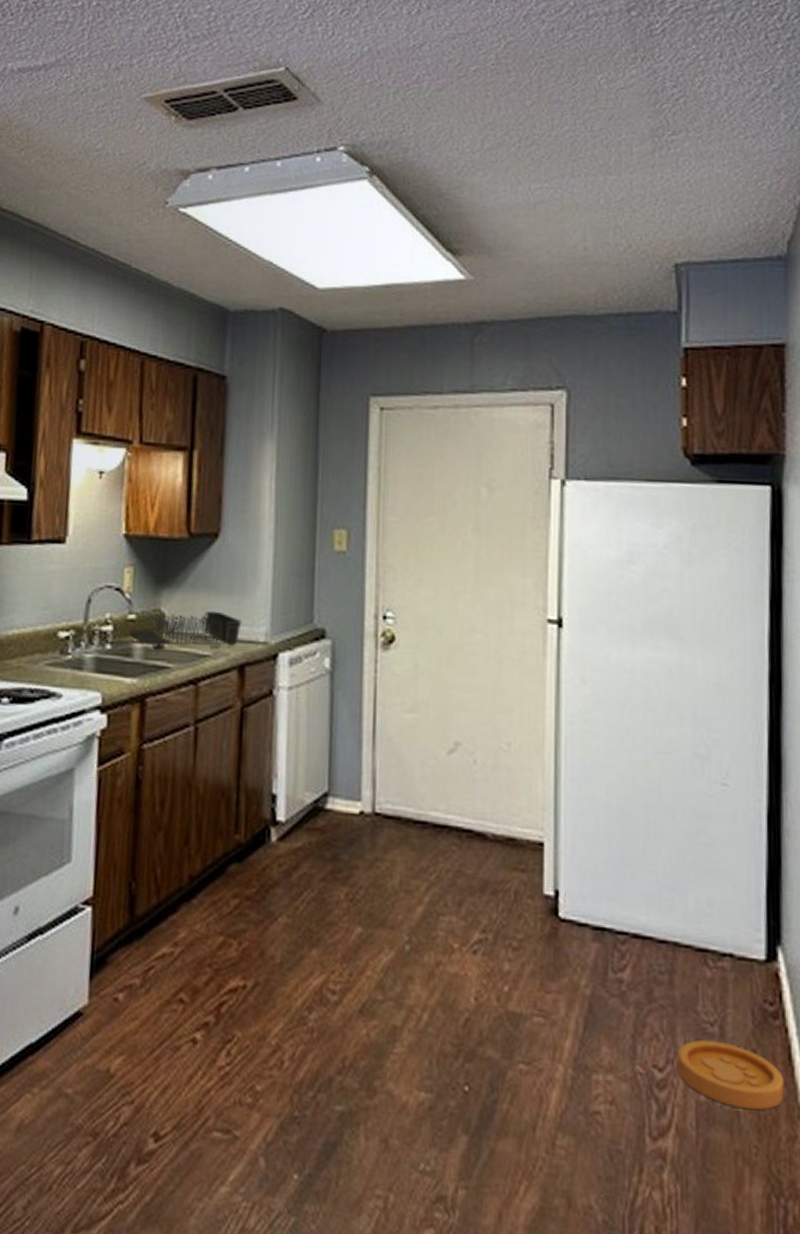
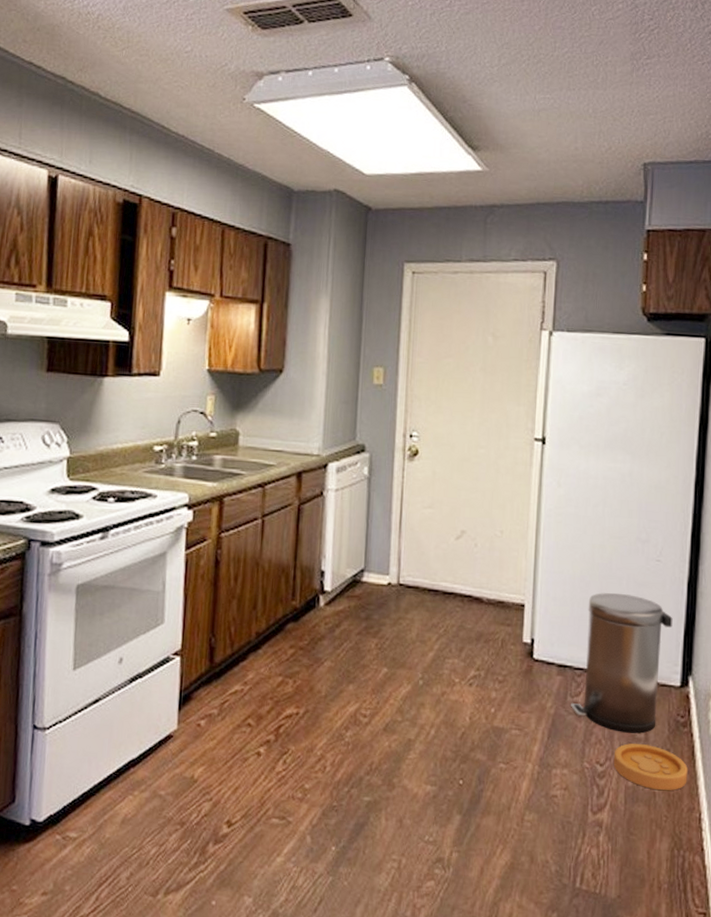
dish rack: present [129,610,243,649] -> none [210,430,301,460]
pedal bin: none [612,828,750,1026] -> present [570,592,673,734]

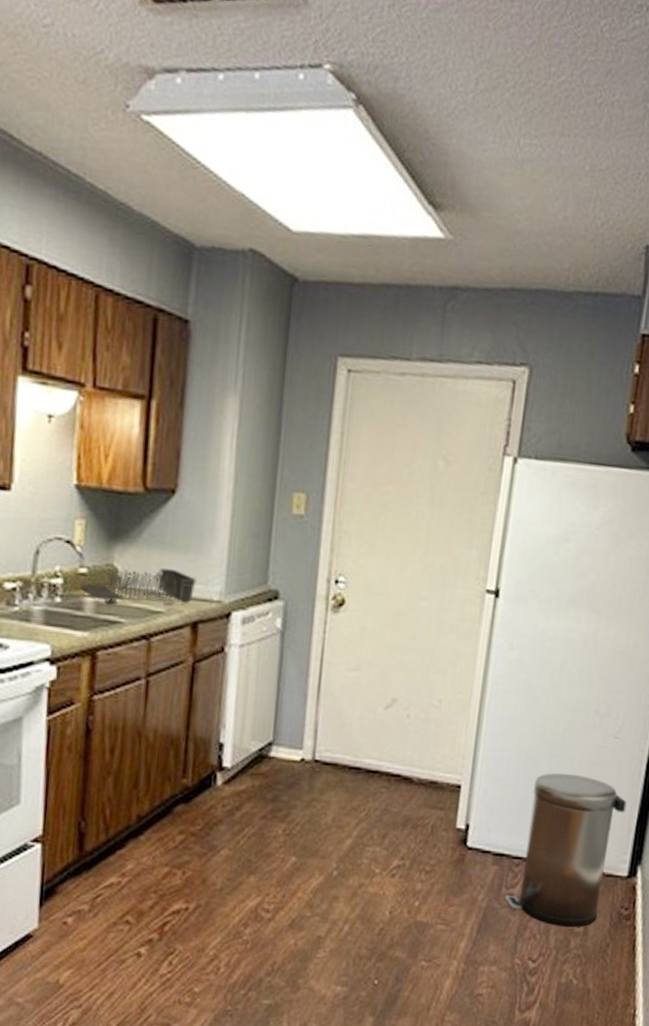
dish rack: none [210,430,301,460] -> present [80,568,198,606]
pet bowl: present [613,743,688,791] -> none [547,937,627,987]

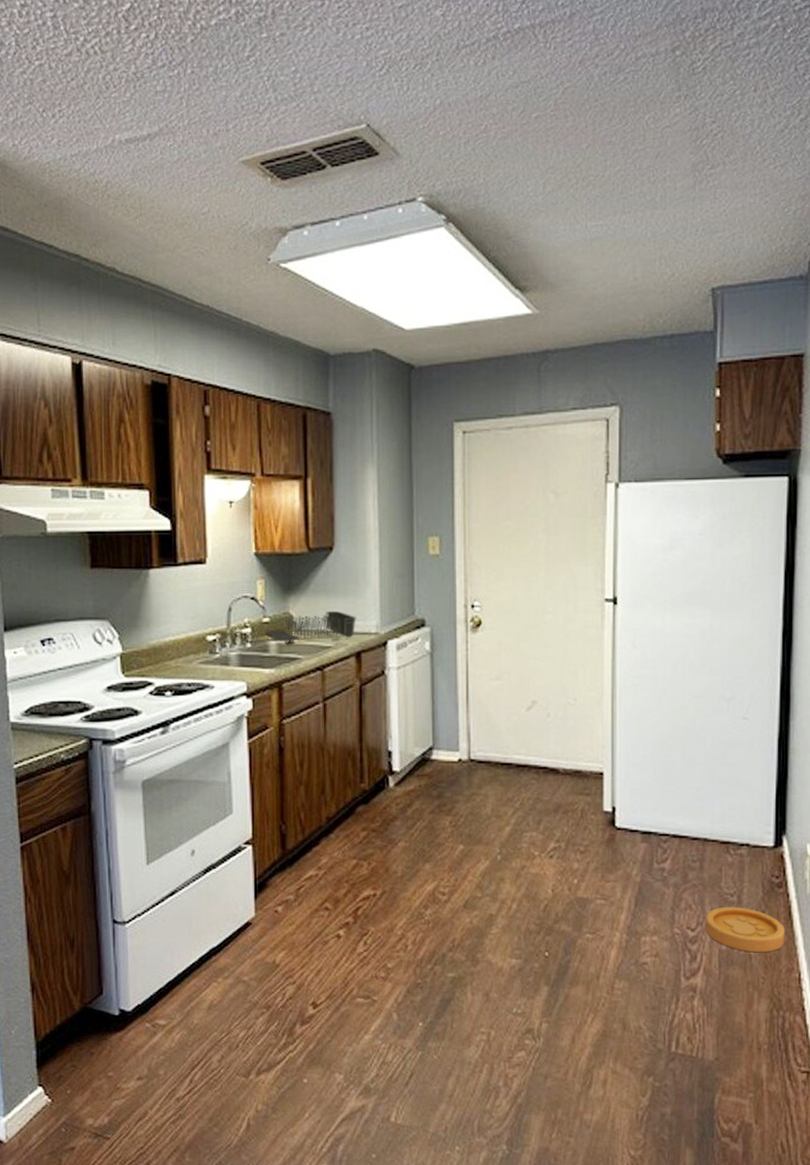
pedal bin: present [504,773,627,927] -> none [656,754,763,897]
pet bowl: none [547,937,627,987] -> present [705,906,785,953]

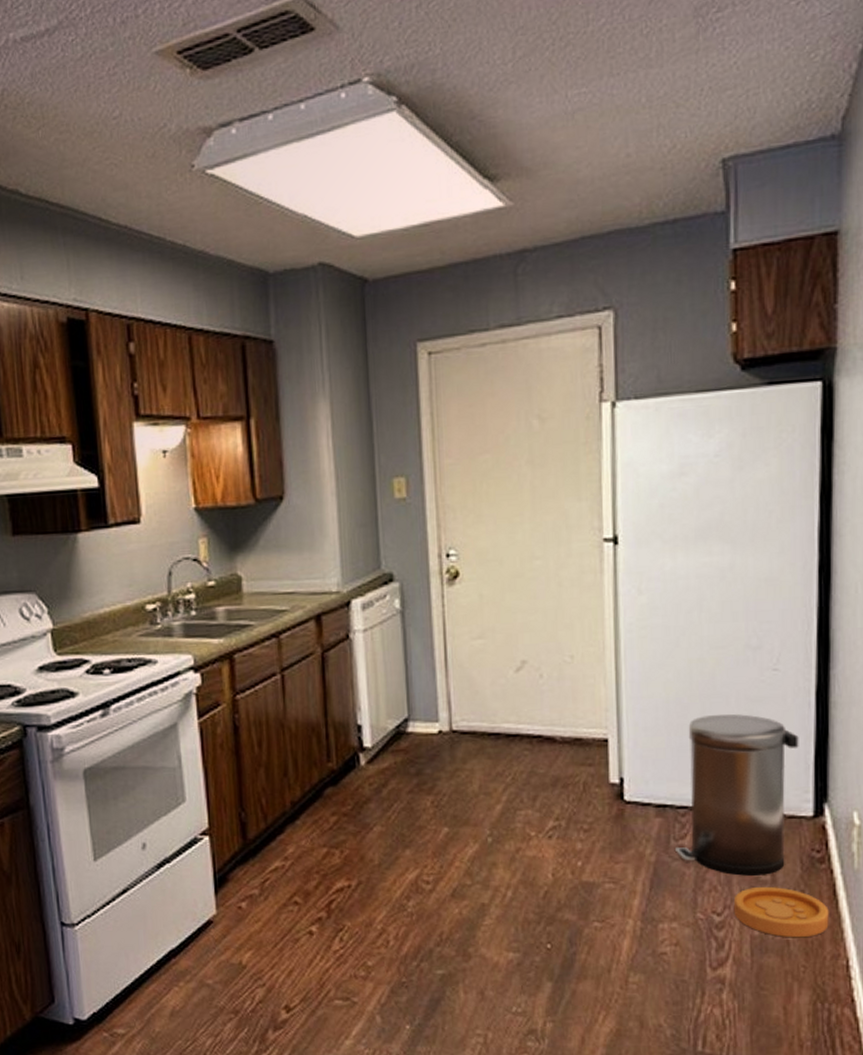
dish rack: present [265,610,358,644] -> none [210,568,315,609]
pedal bin: none [656,754,763,897] -> present [674,713,799,876]

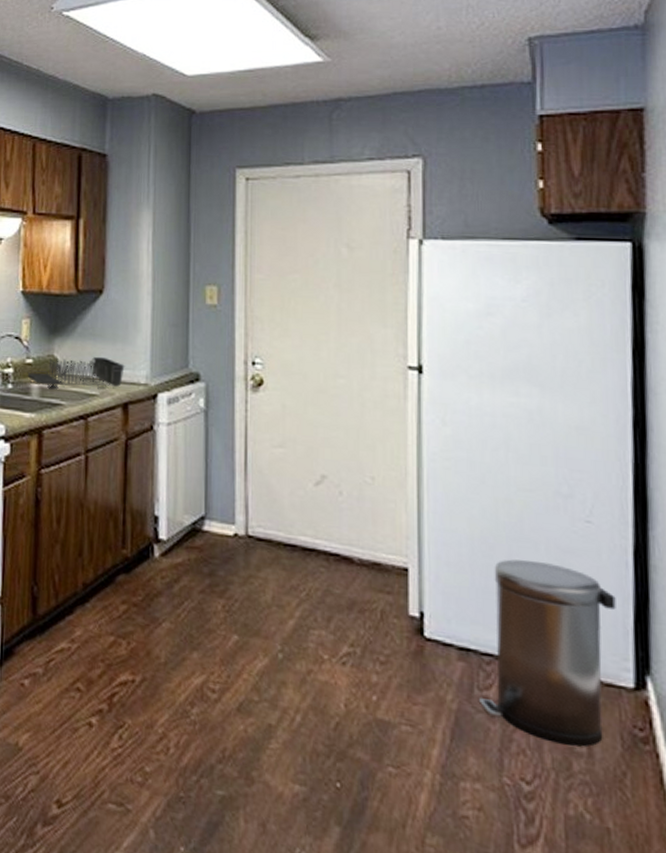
dish rack: none [210,568,315,609] -> present [27,356,126,389]
pet bowl: present [733,886,829,938] -> none [544,758,656,830]

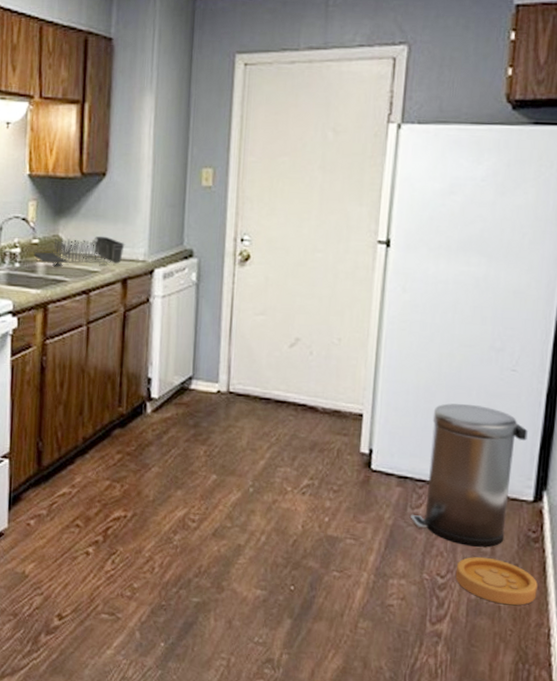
pet bowl: none [544,758,656,830] -> present [455,556,538,606]

